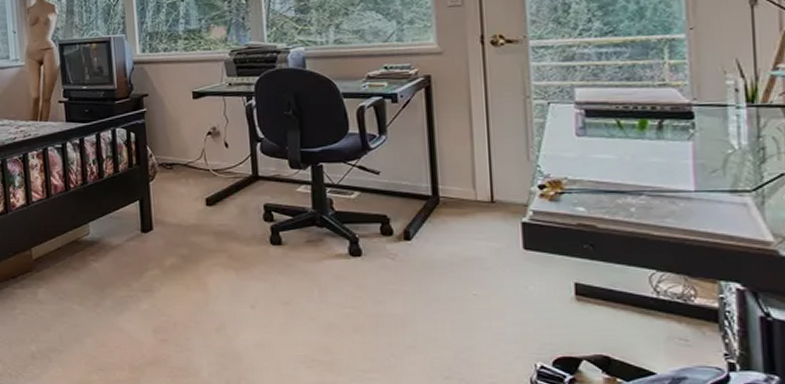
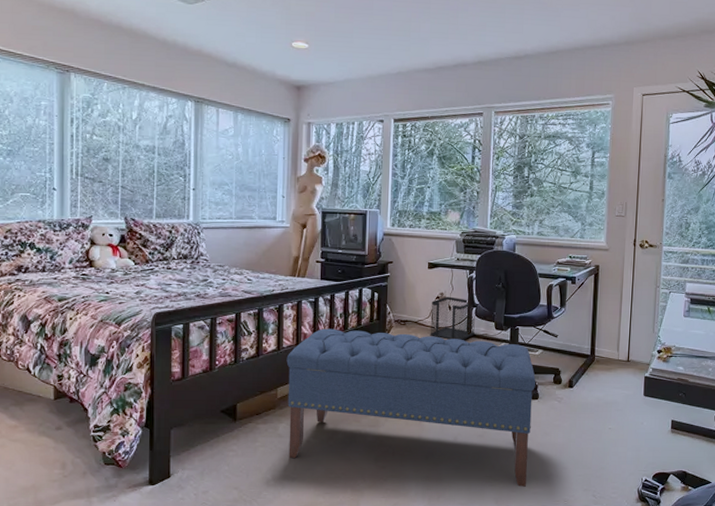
bench: none [37,177,357,370] -> present [286,328,536,487]
wastebasket: none [201,131,263,185] -> present [430,296,475,341]

